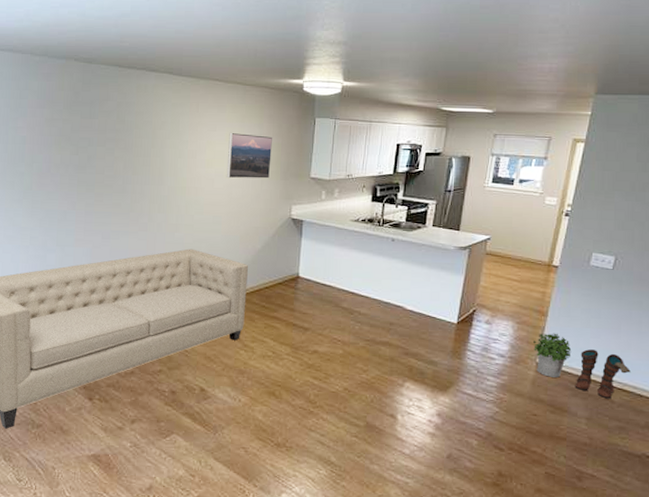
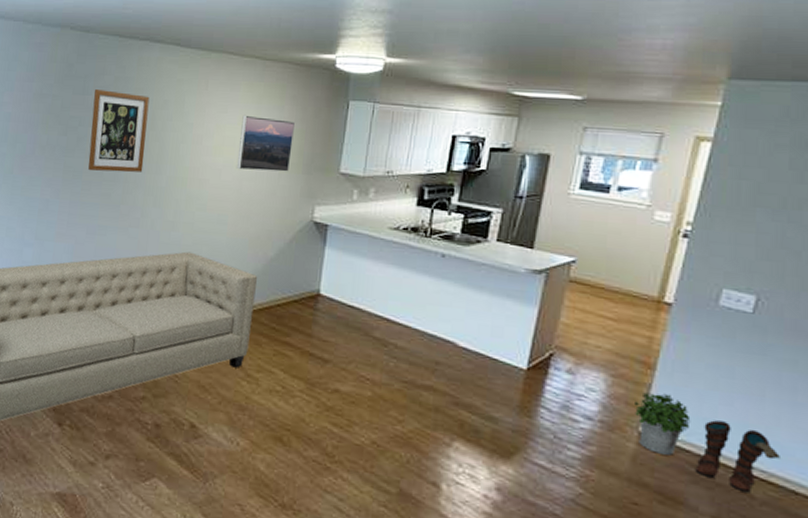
wall art: none [99,114,149,185] -> present [88,89,150,173]

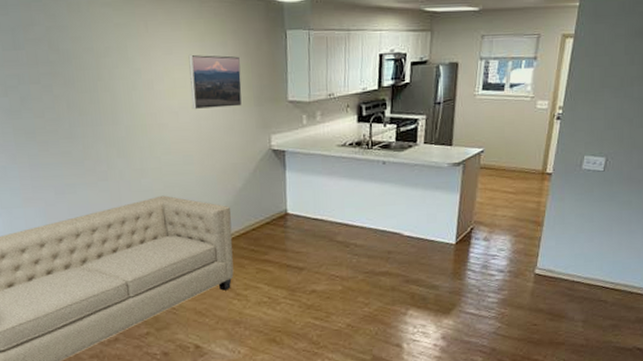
wall art: present [88,89,150,173] -> none [27,42,99,131]
potted plant: present [633,392,691,456] -> none [530,242,567,286]
boots: present [695,420,780,493] -> none [571,254,622,300]

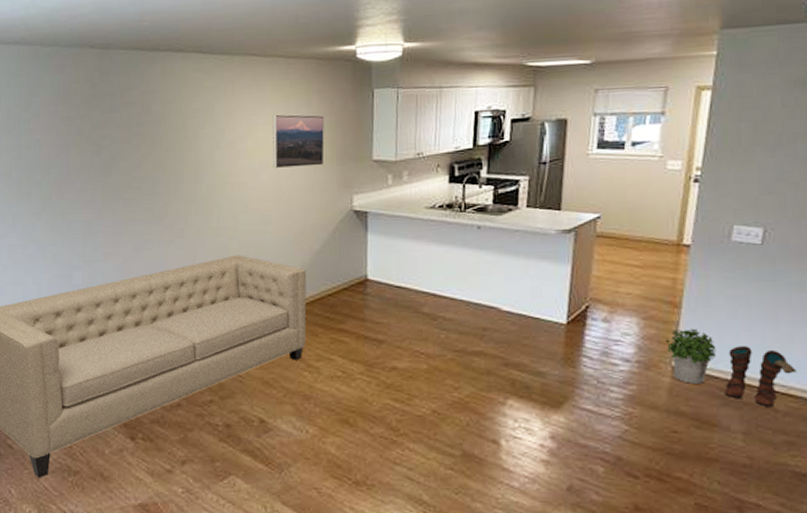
potted plant: none [530,242,567,286] -> present [665,328,717,384]
boots: none [571,254,622,300] -> present [724,346,796,407]

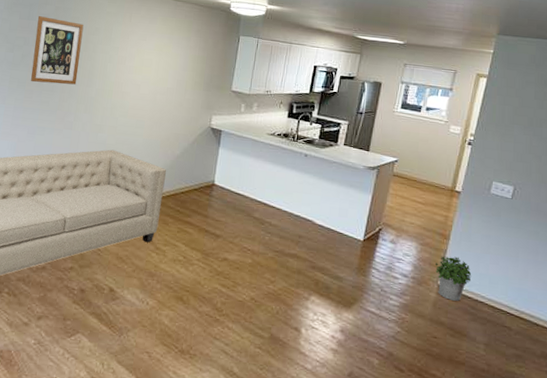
wall art: none [123,105,181,188] -> present [31,16,84,85]
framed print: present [272,114,325,169] -> none [152,42,199,89]
boots: present [724,346,796,407] -> none [474,275,528,326]

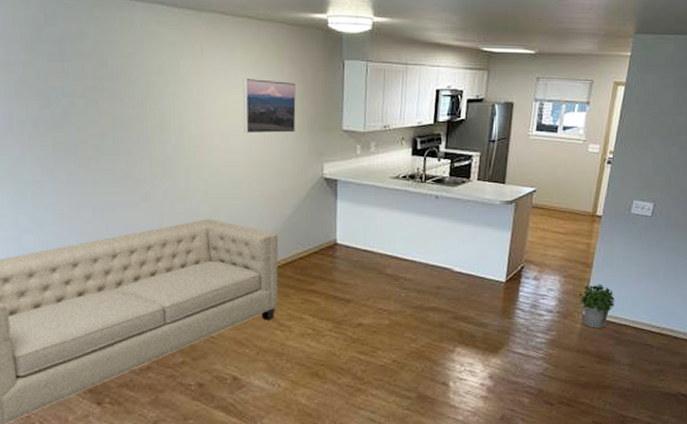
wall art: present [31,16,84,85] -> none [75,55,145,146]
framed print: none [152,42,199,89] -> present [243,77,297,134]

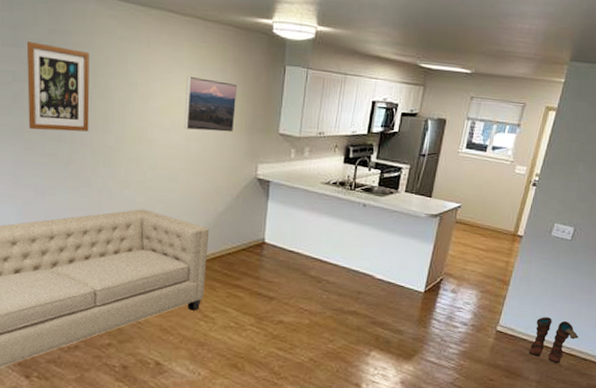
wall art: none [75,55,145,146] -> present [27,42,90,132]
potted plant: present [579,284,615,328] -> none [494,301,529,344]
boots: none [618,297,668,344] -> present [528,317,579,363]

